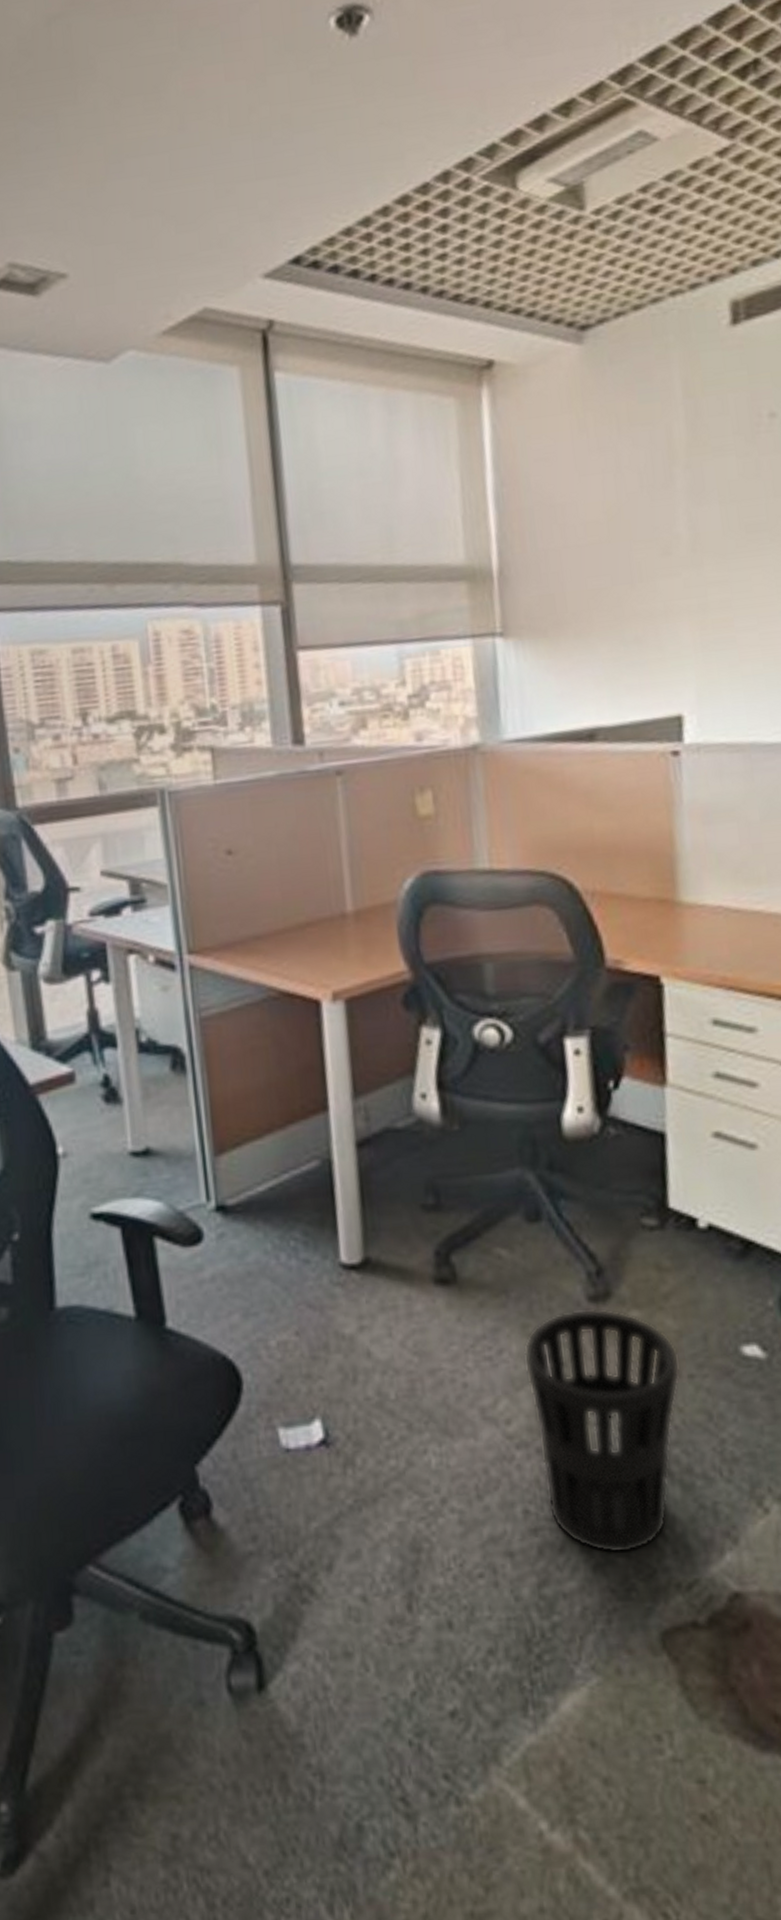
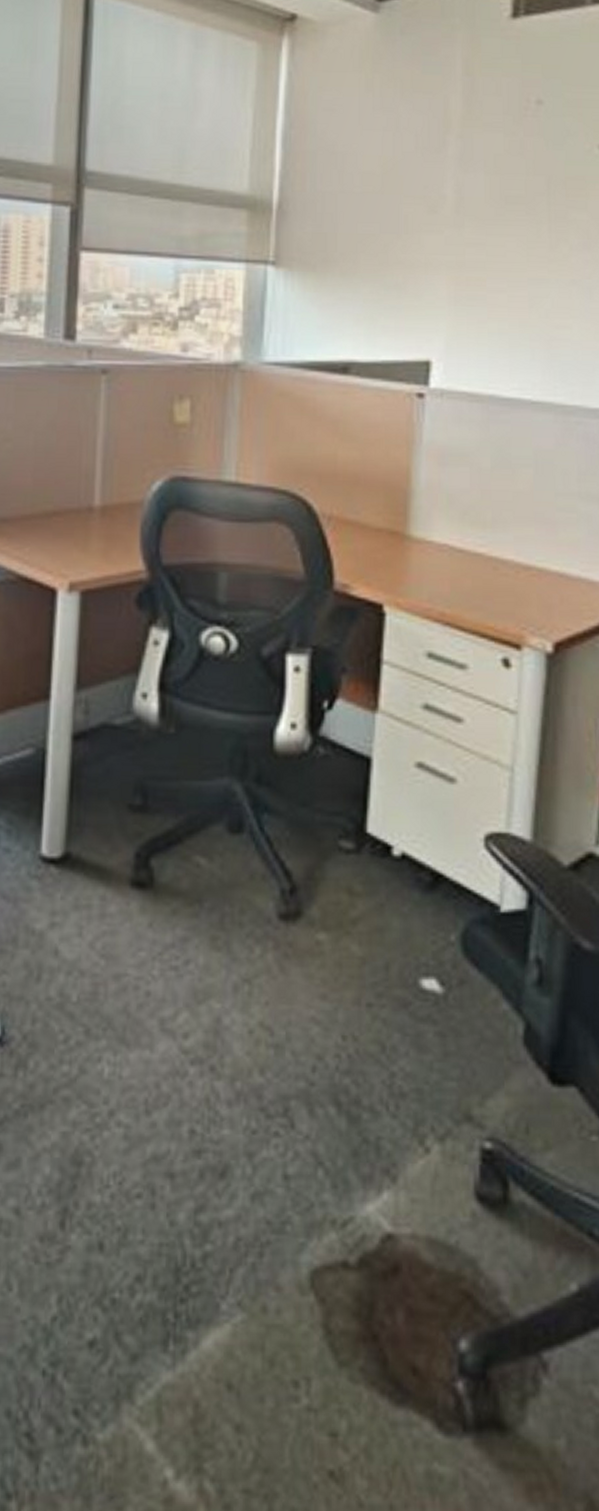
wastebasket: present [523,1308,680,1554] -> none [209,926,360,1184]

